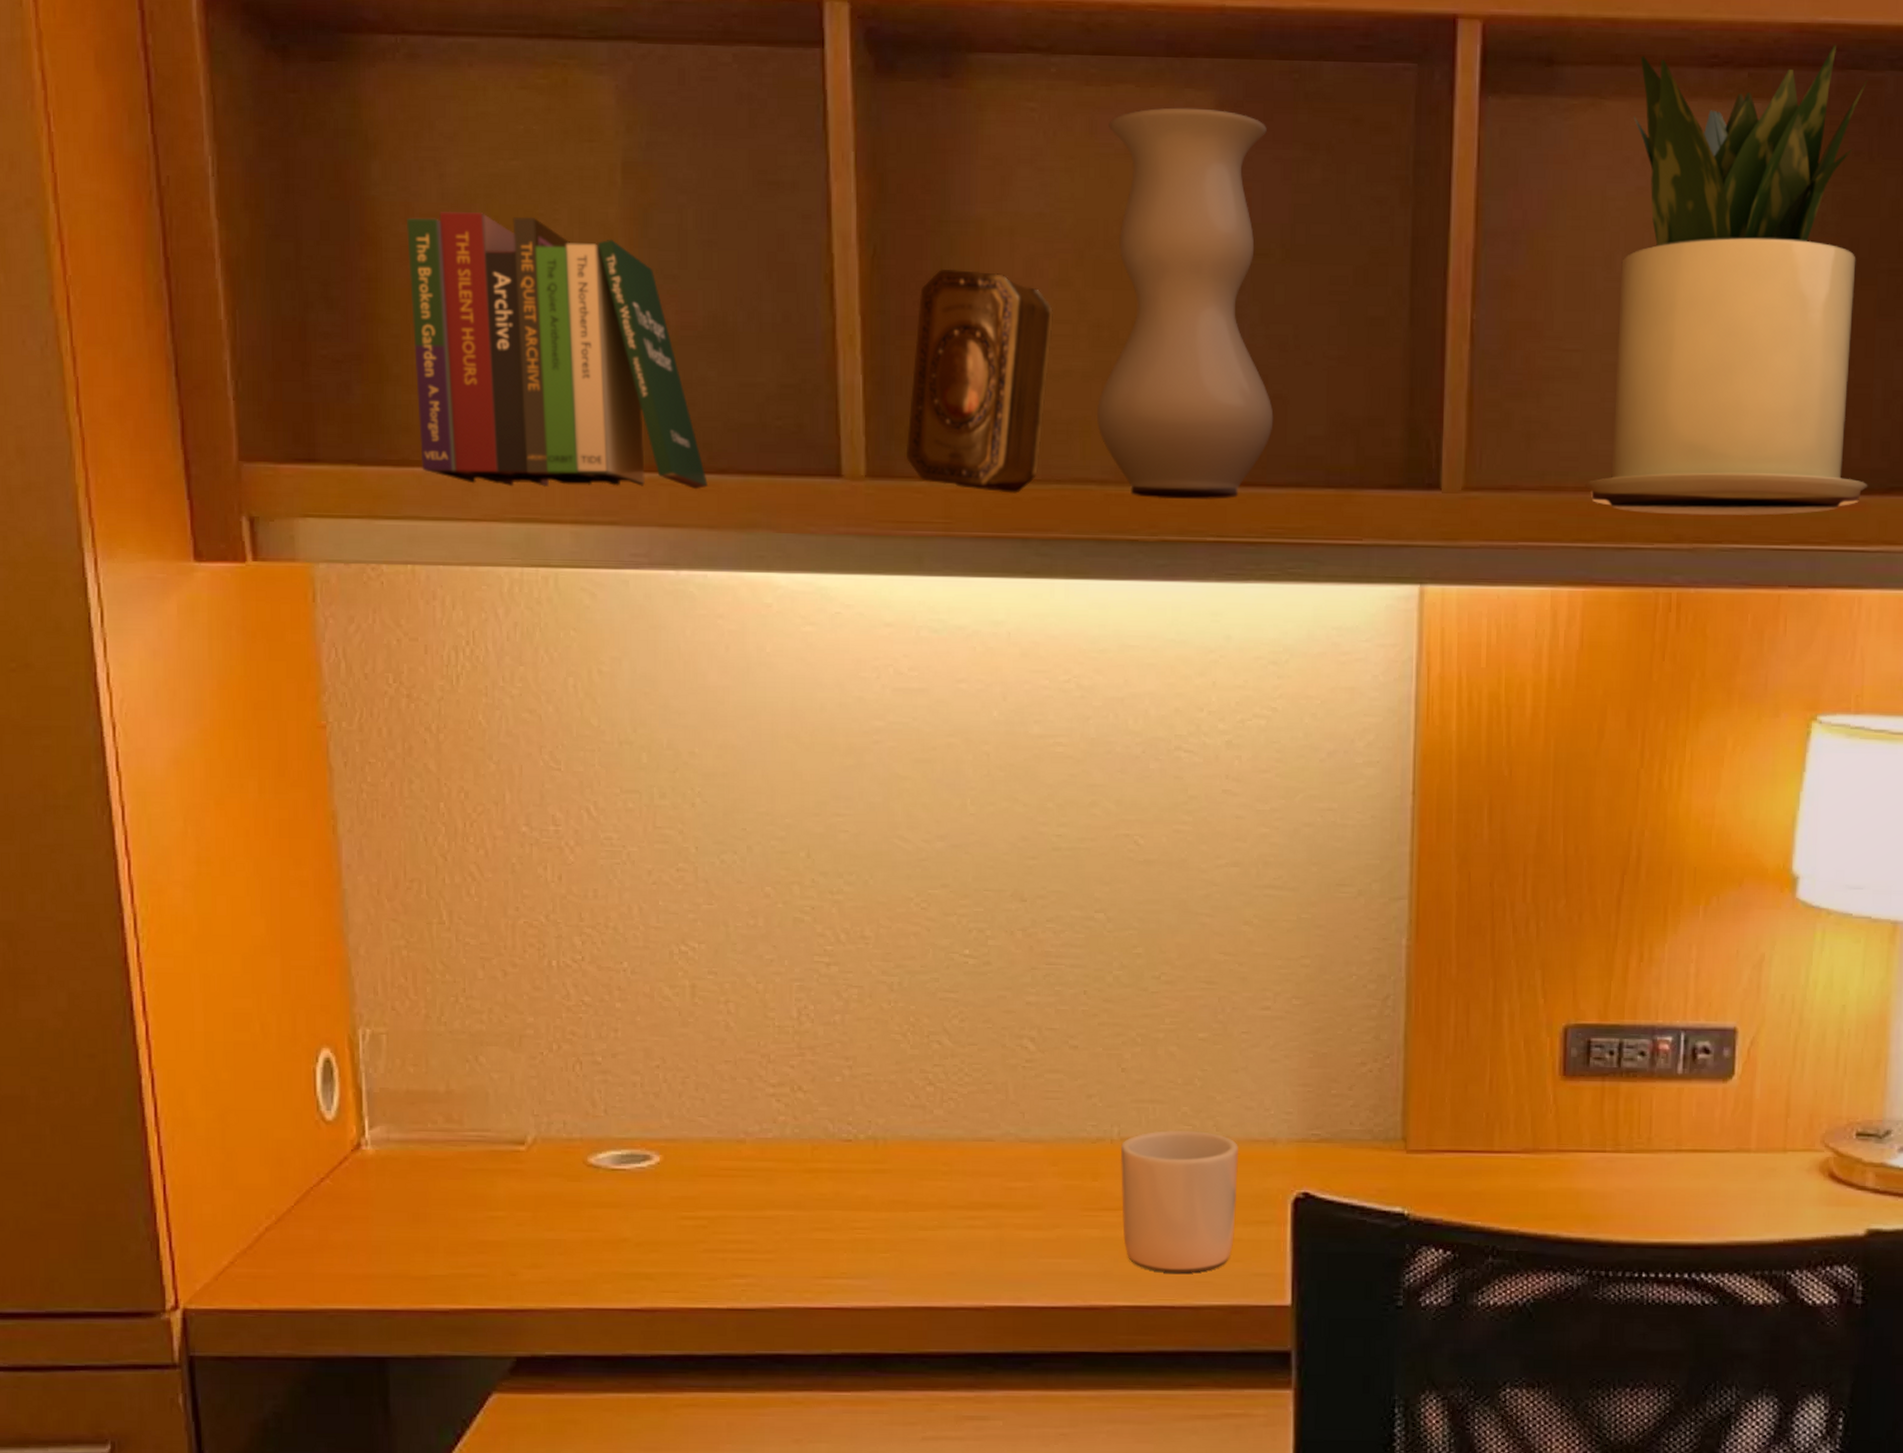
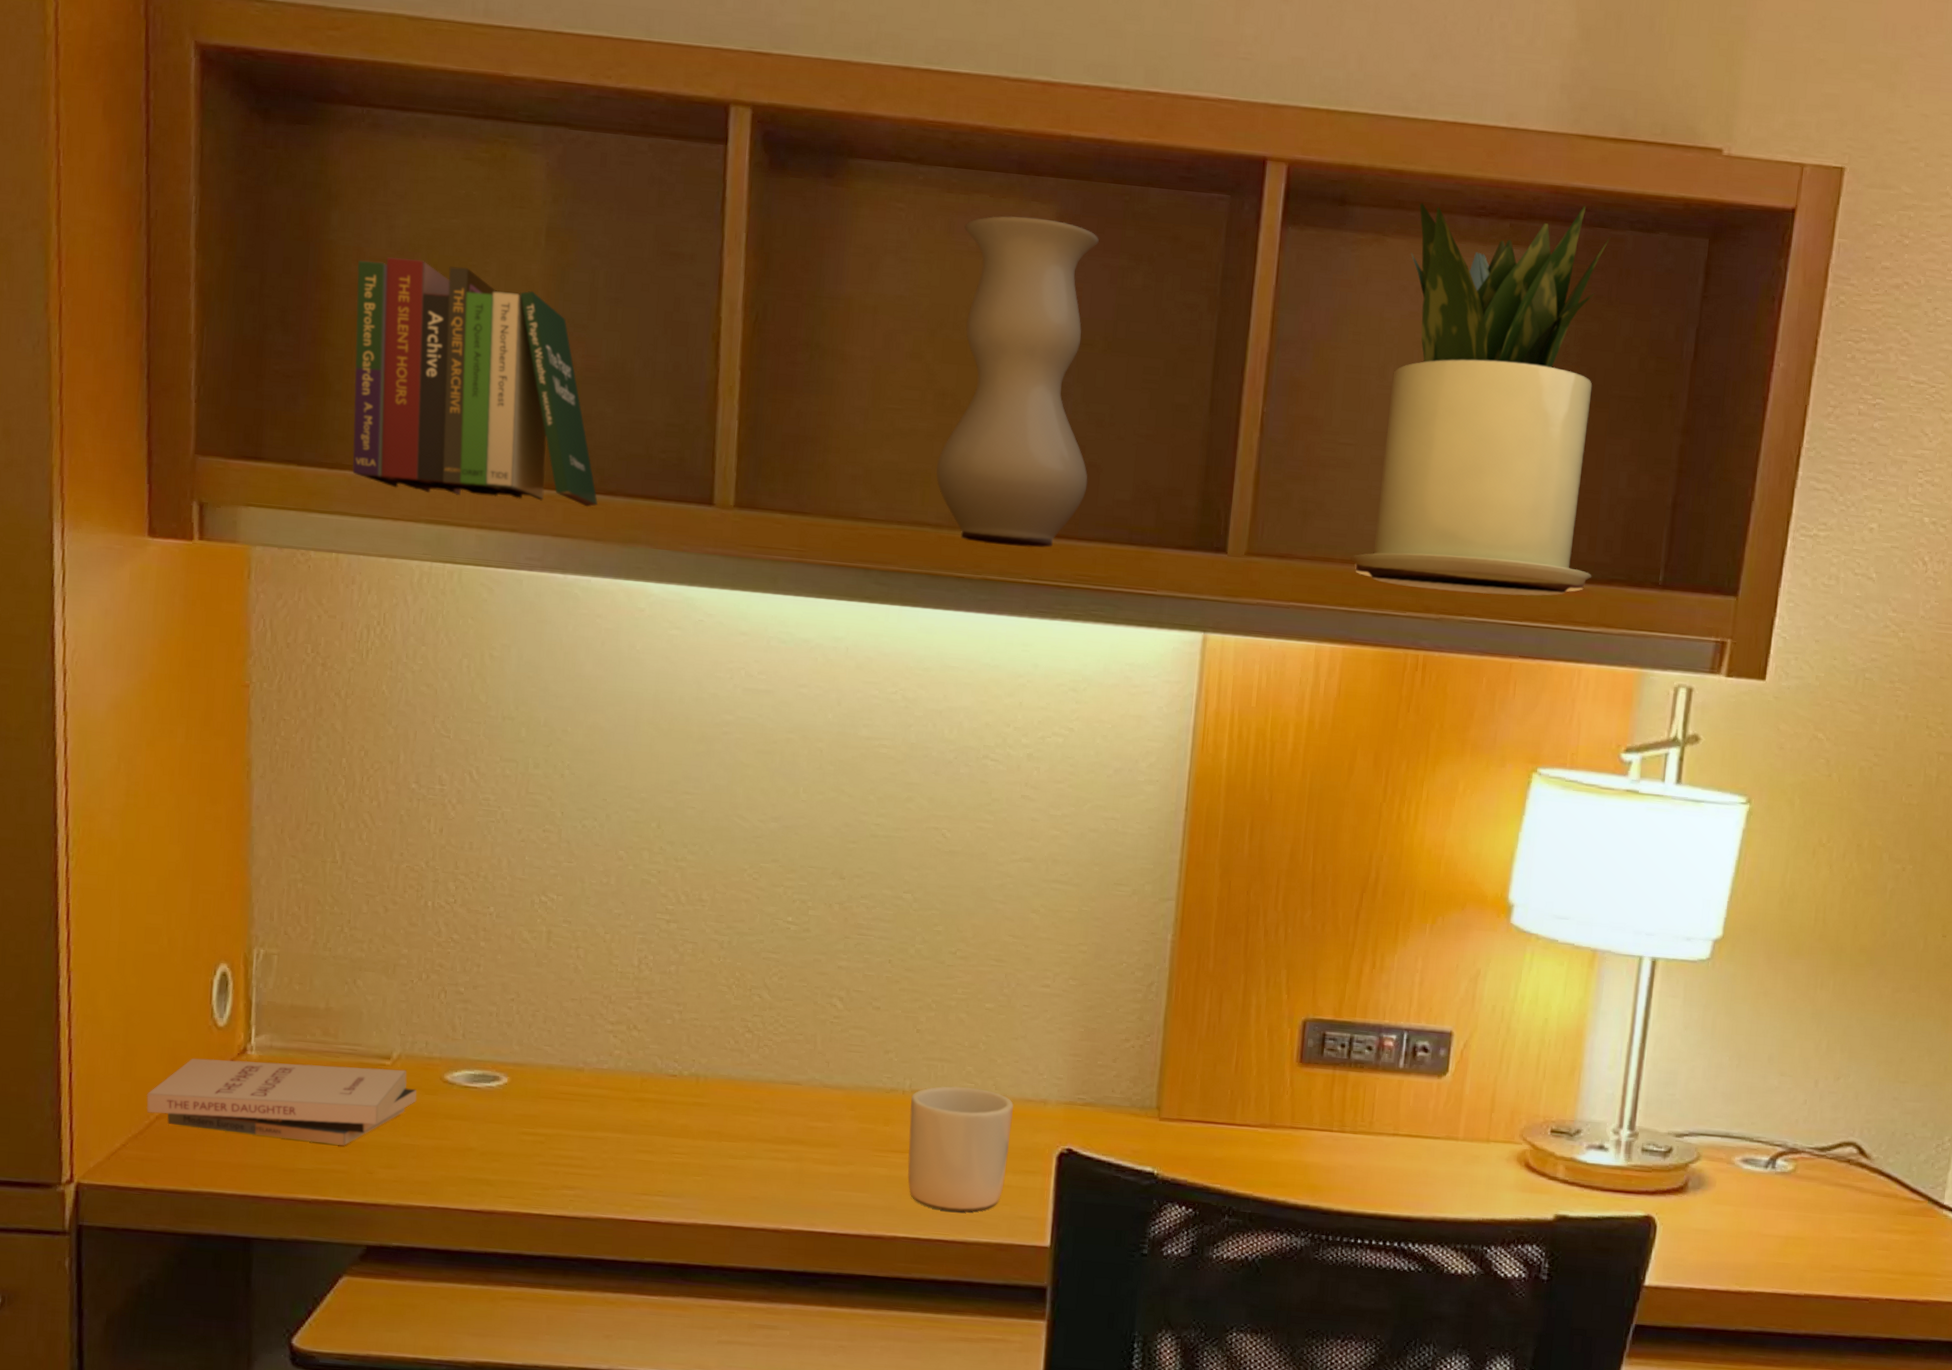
books: none [253,1155,559,1246] -> present [146,1058,417,1146]
decorative box: present [905,268,1054,494] -> none [770,336,907,530]

